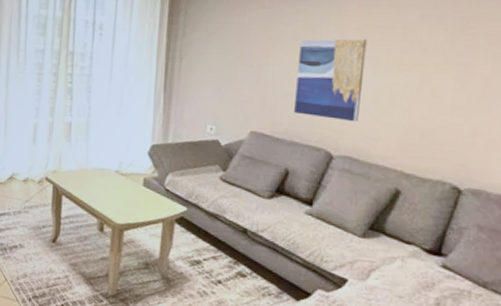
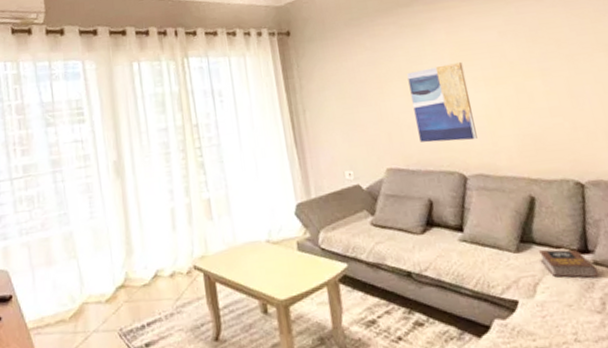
book: none [384,240,443,280] -> present [539,249,598,279]

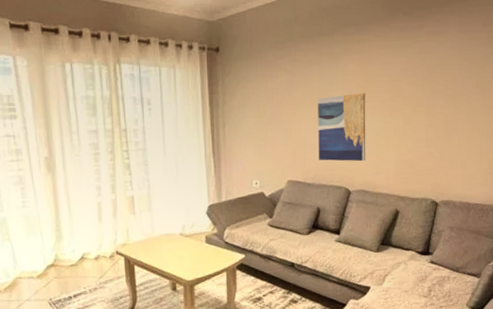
book: present [539,249,598,279] -> none [392,250,431,273]

